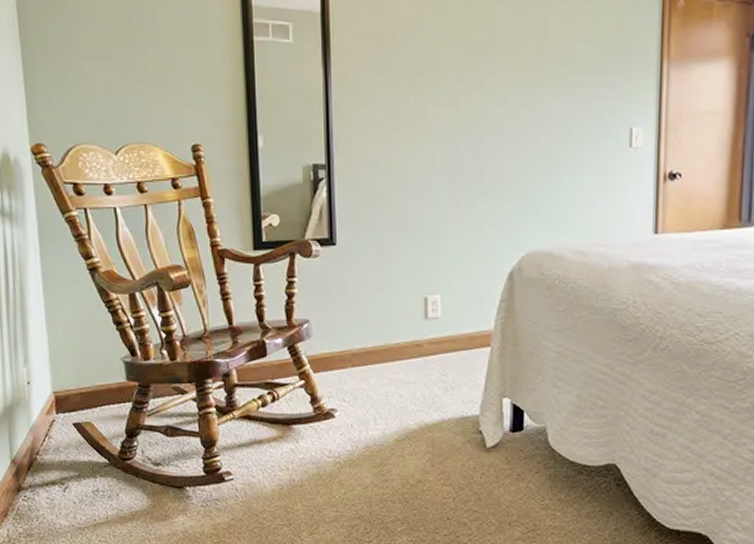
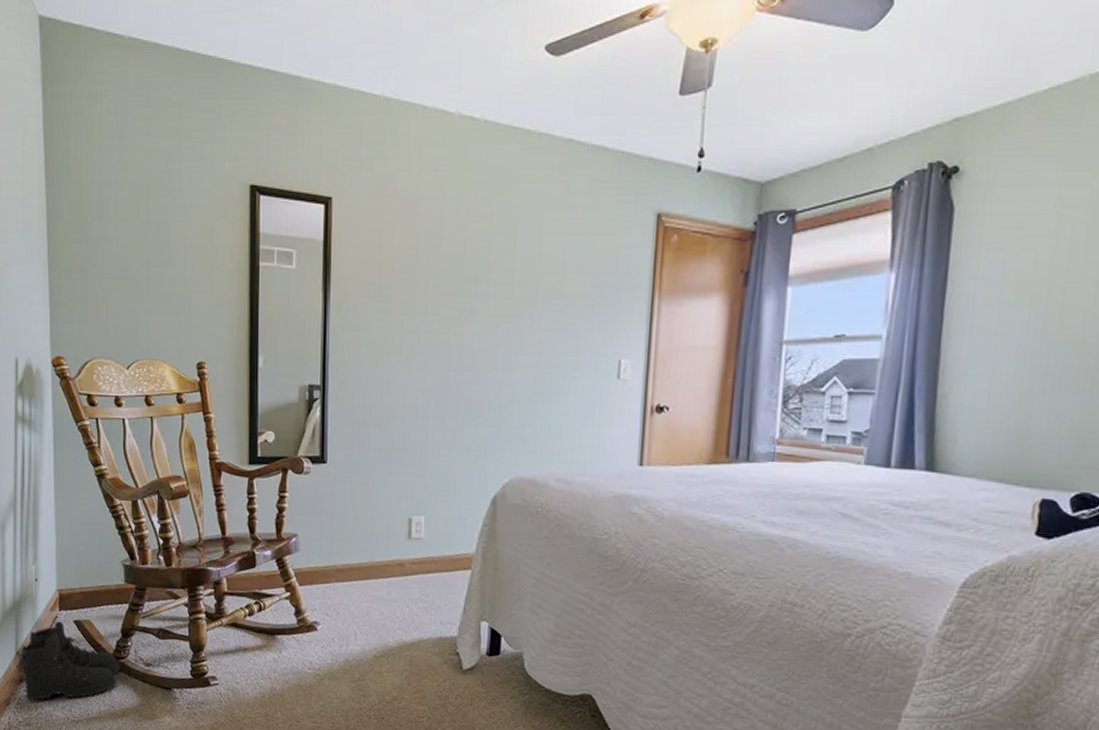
boots: none [14,424,127,510] -> present [18,620,120,701]

